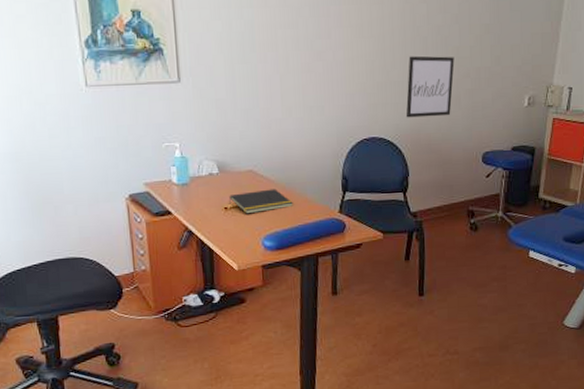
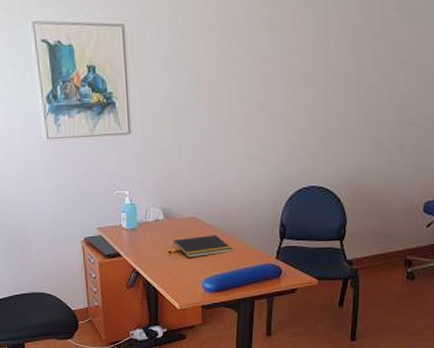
wall art: present [405,55,455,118] -> none [346,103,400,167]

